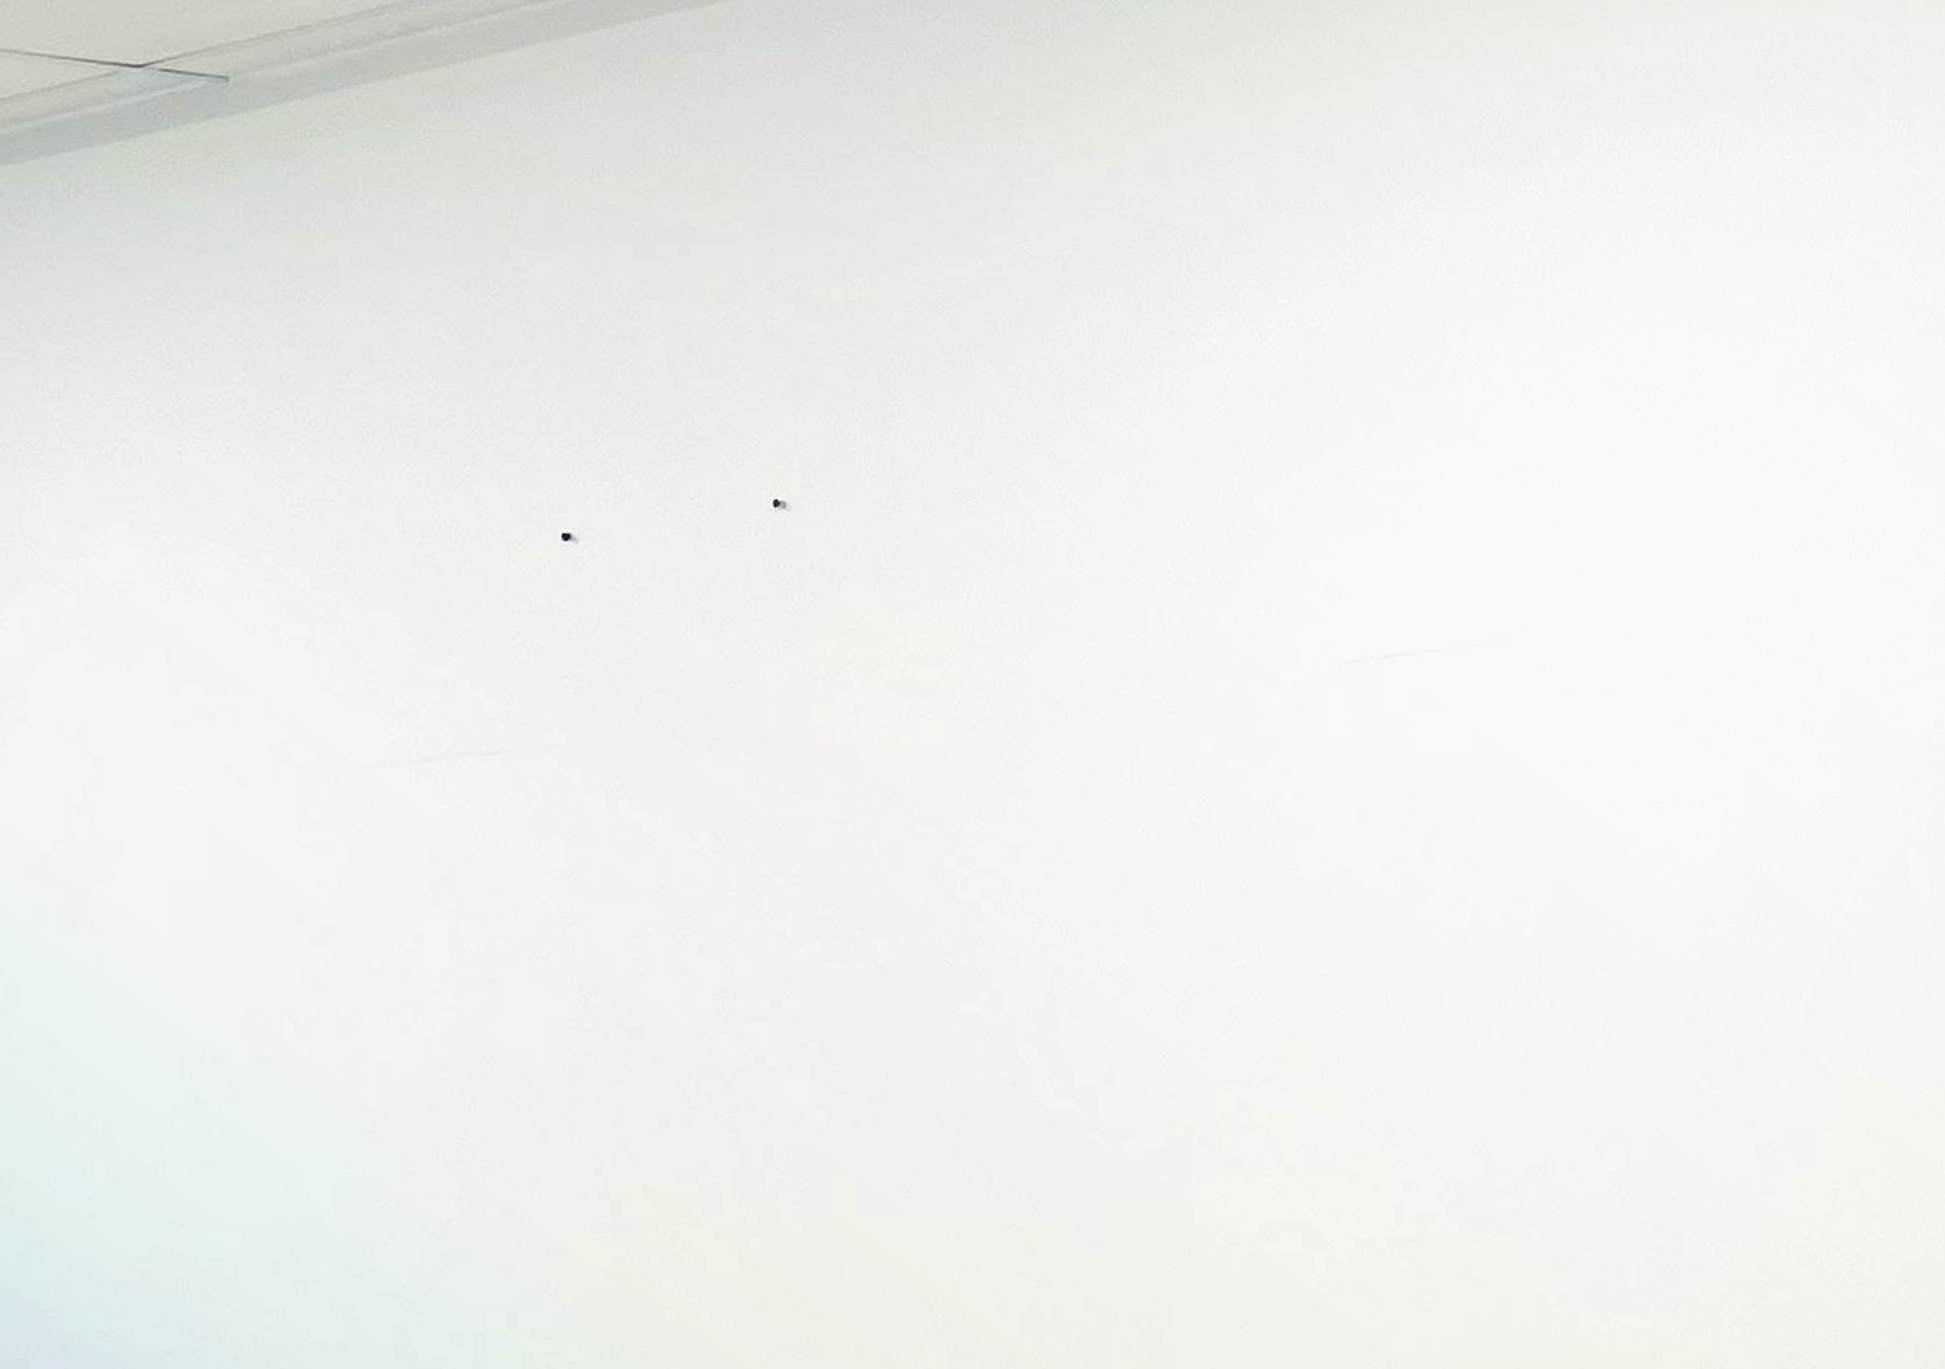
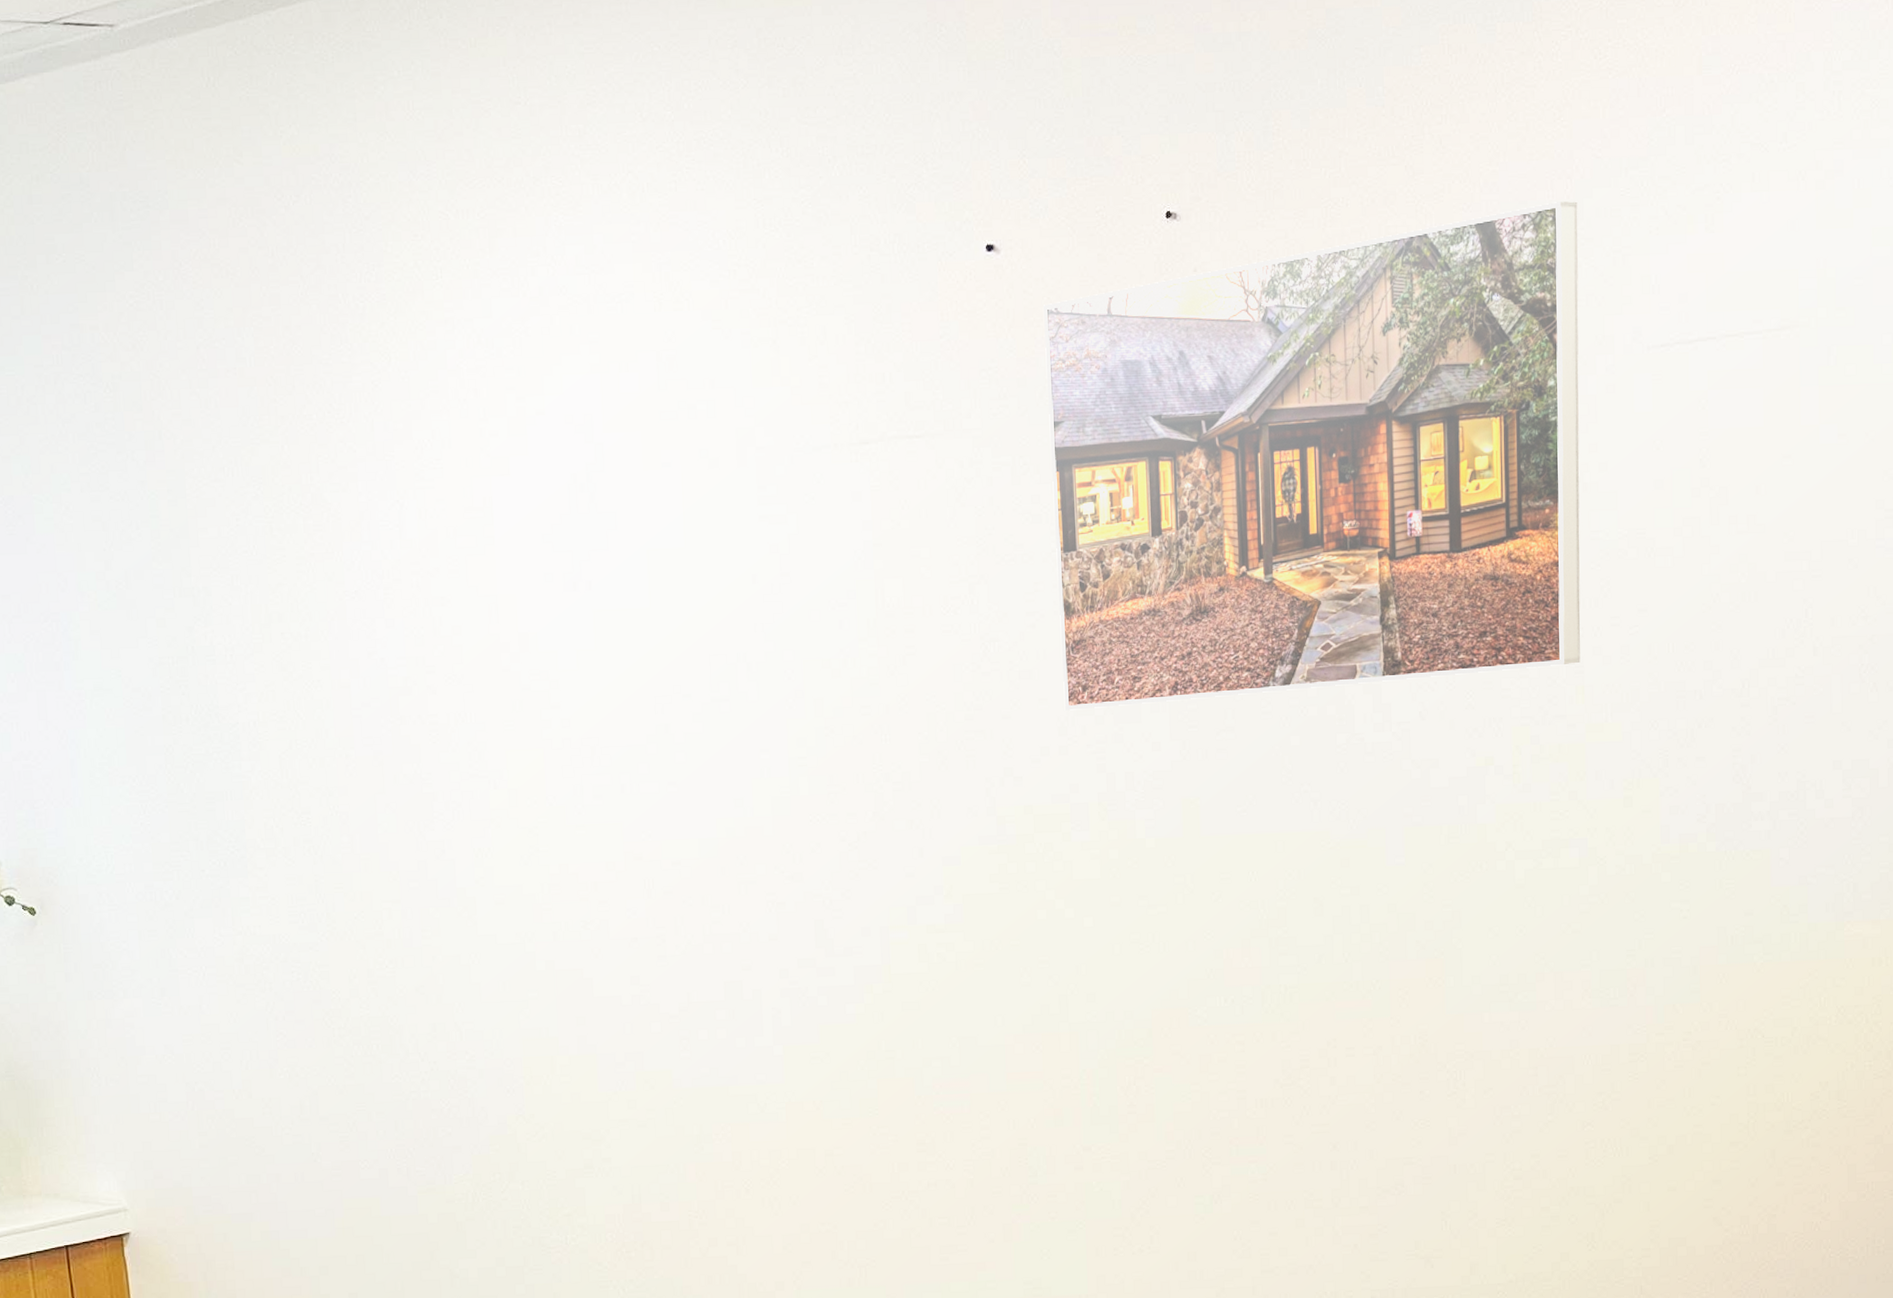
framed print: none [633,498,1288,1074] -> present [1042,201,1581,711]

